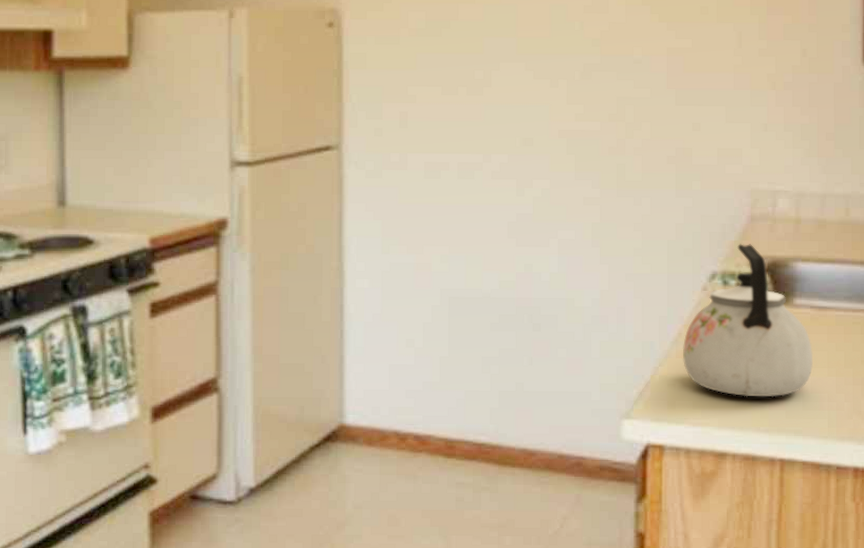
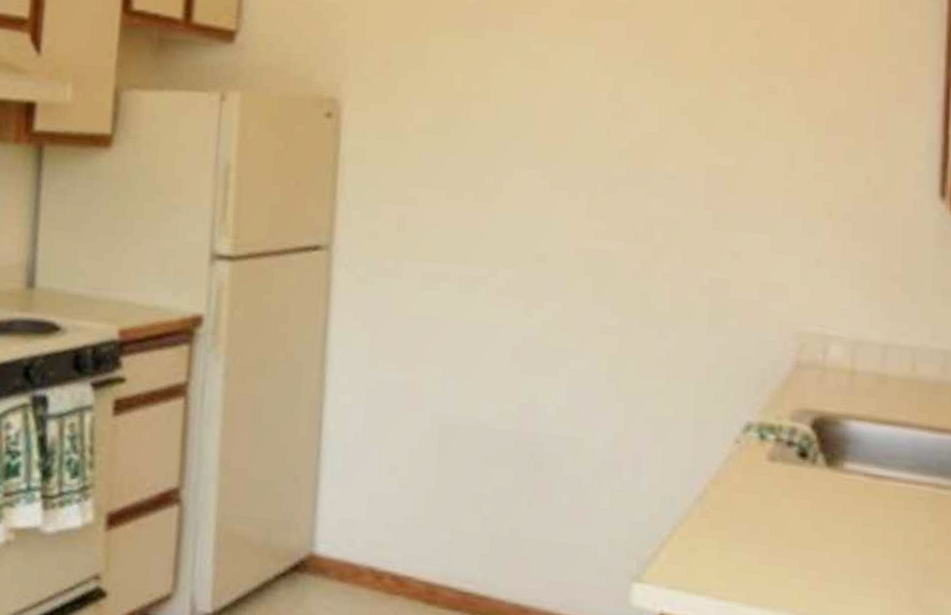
kettle: present [682,244,814,397] -> none [706,393,866,576]

